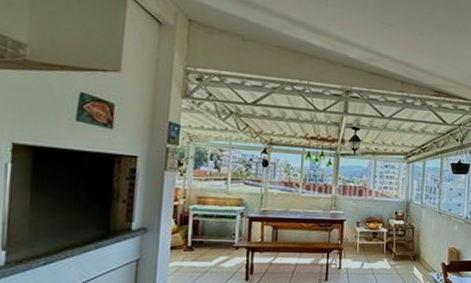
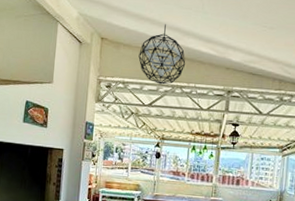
pendant light: none [238,10,297,81] -> present [138,24,186,85]

